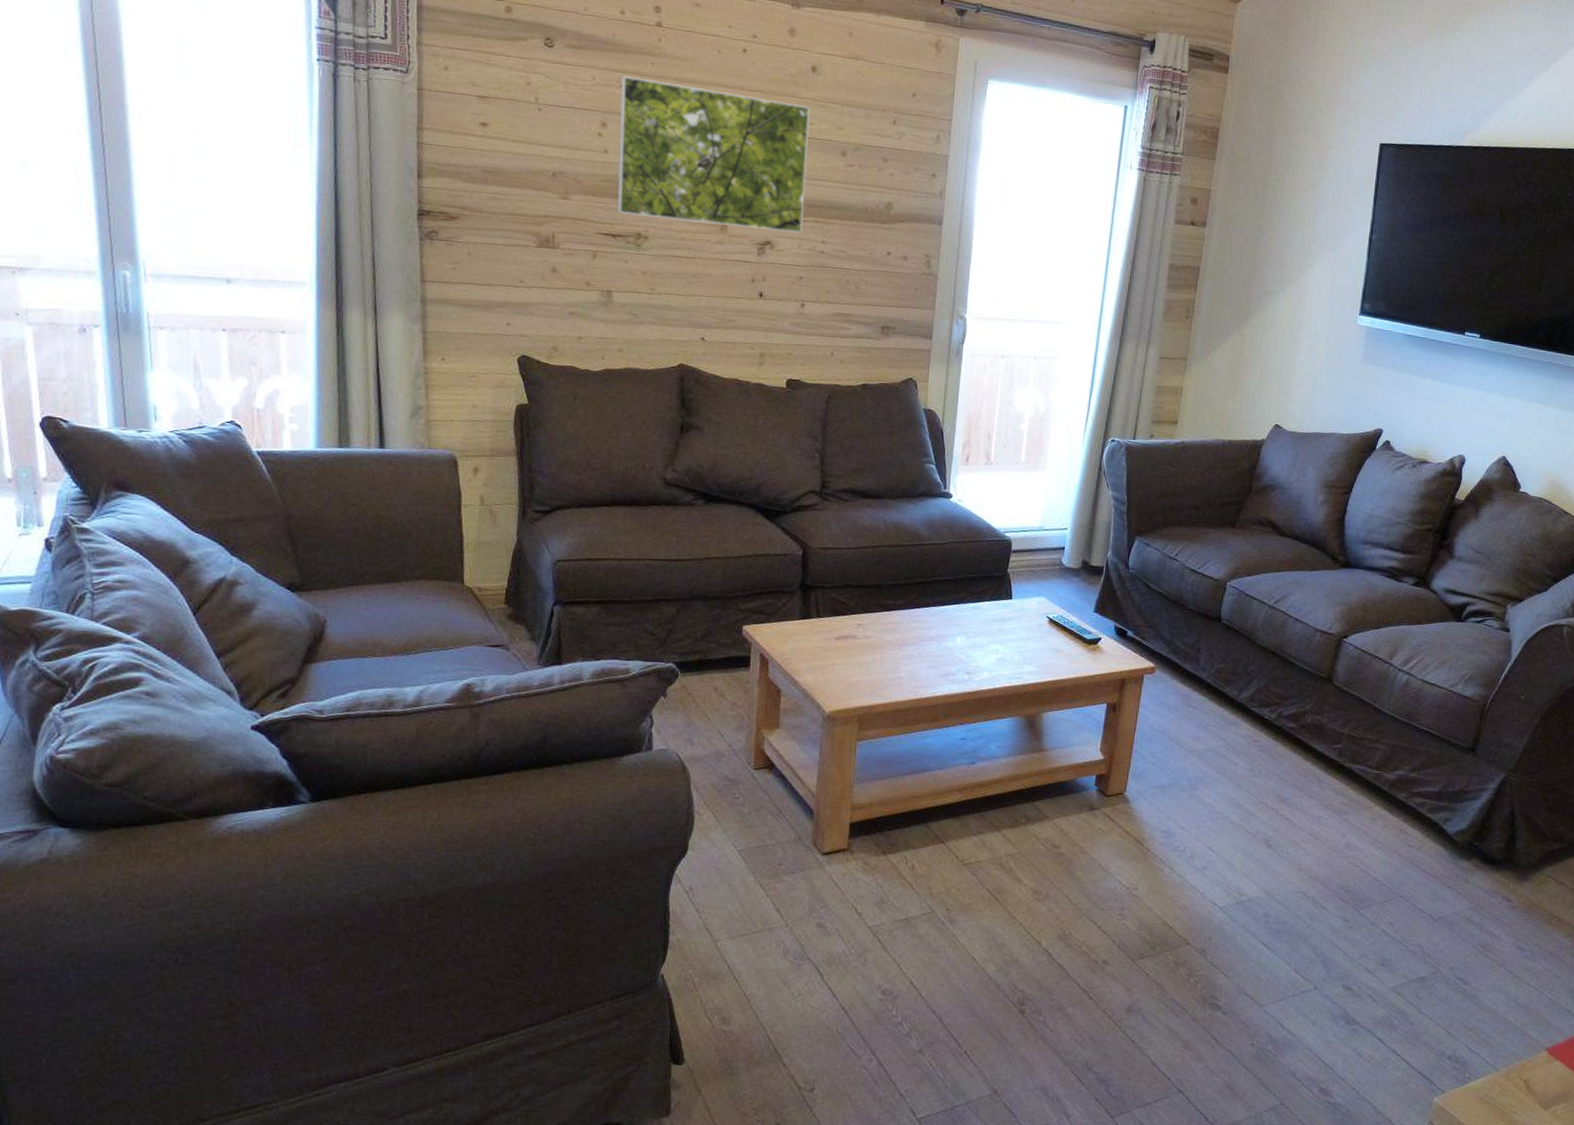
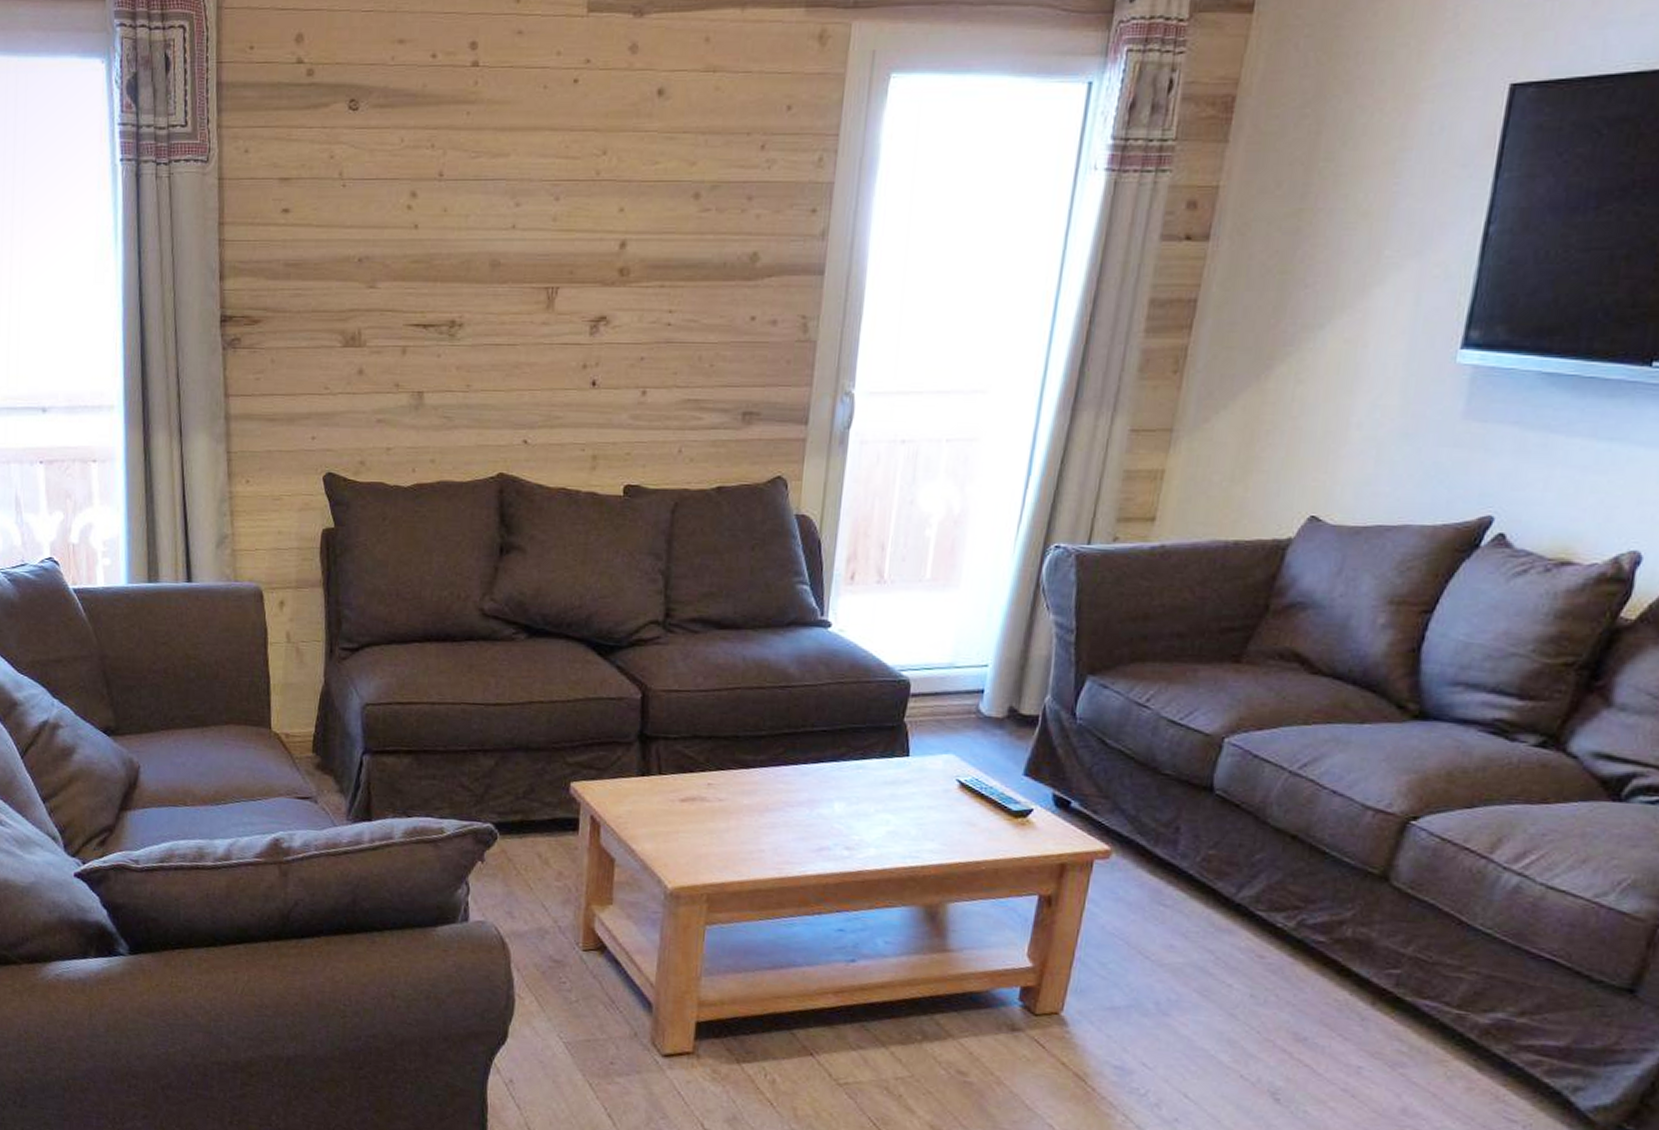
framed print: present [617,75,811,234] -> none [428,132,656,303]

